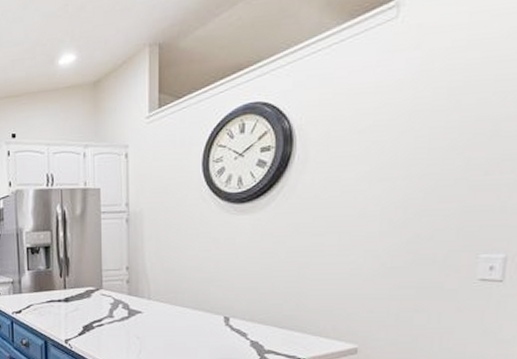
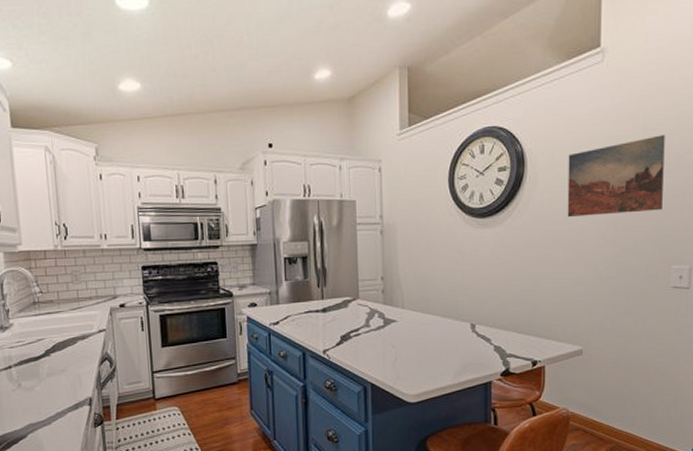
wall art: none [344,99,478,201] -> present [567,135,665,218]

